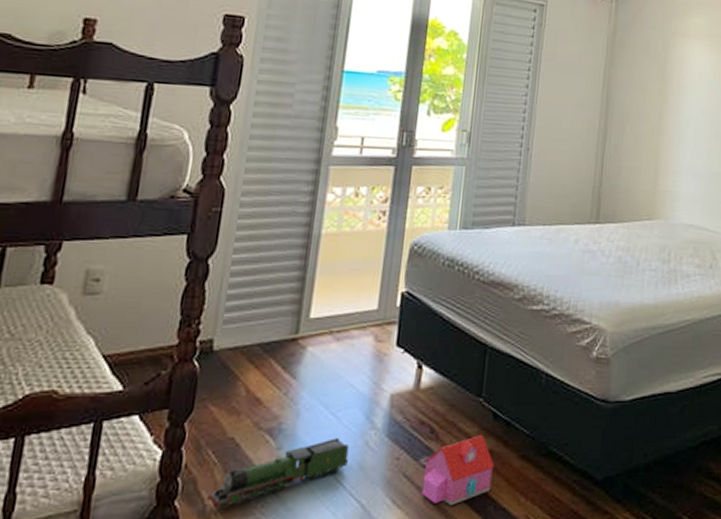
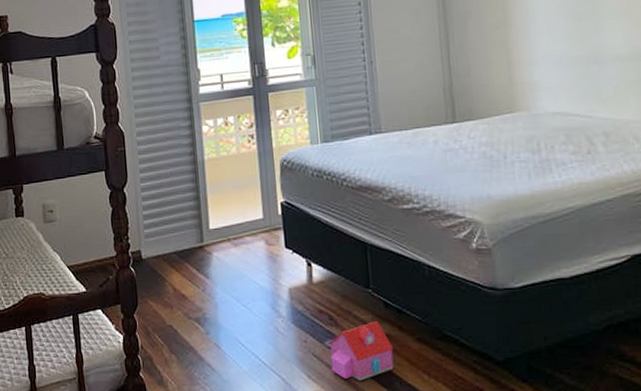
toy train: present [207,438,349,509] -> none [162,325,265,379]

